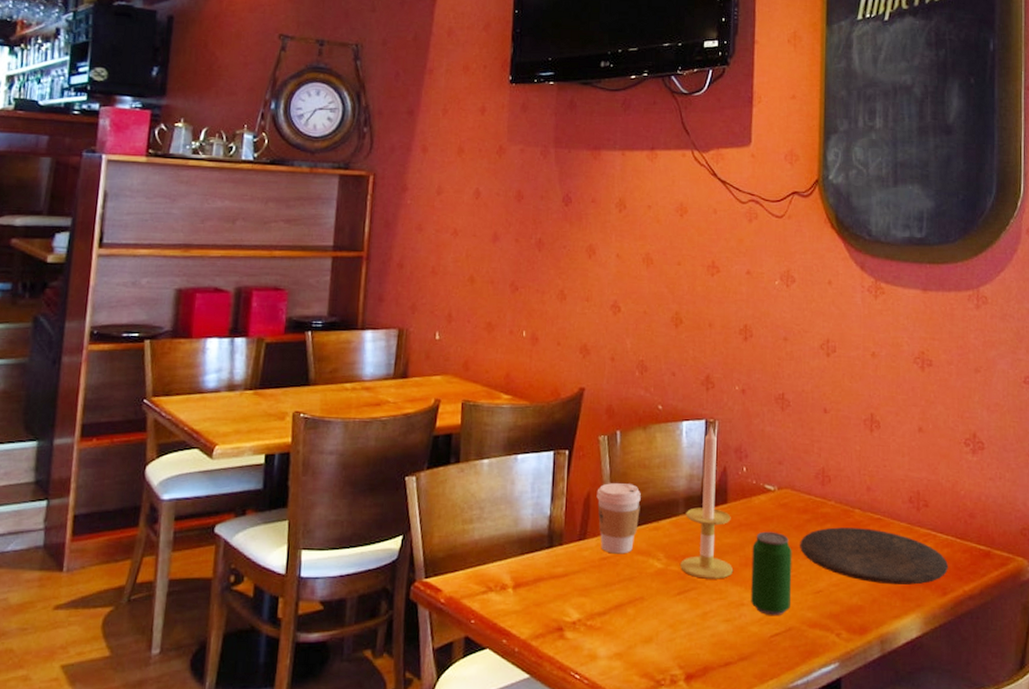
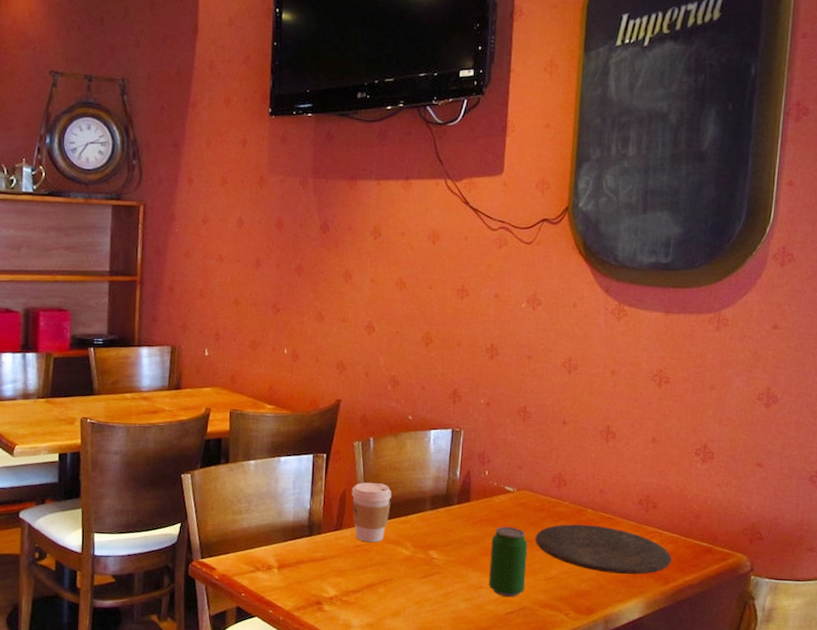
candle: present [680,424,734,579] -> none [426,433,474,566]

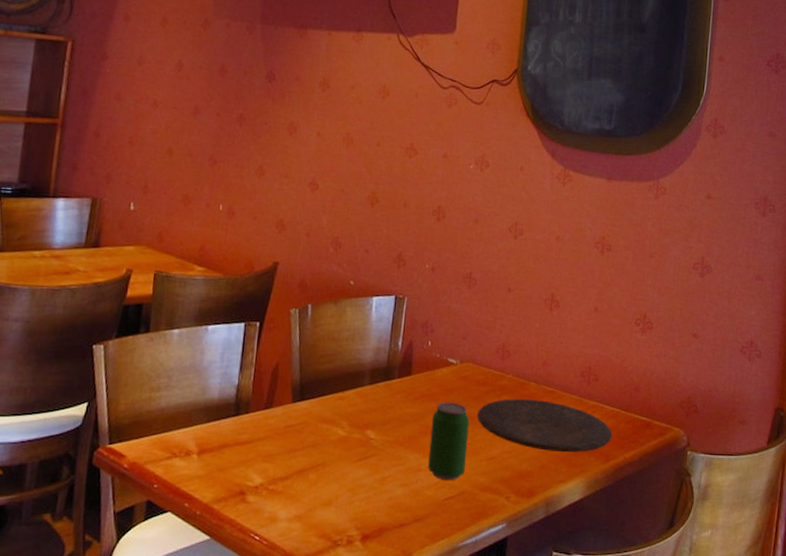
coffee cup: present [351,482,391,543] -> none [285,354,329,422]

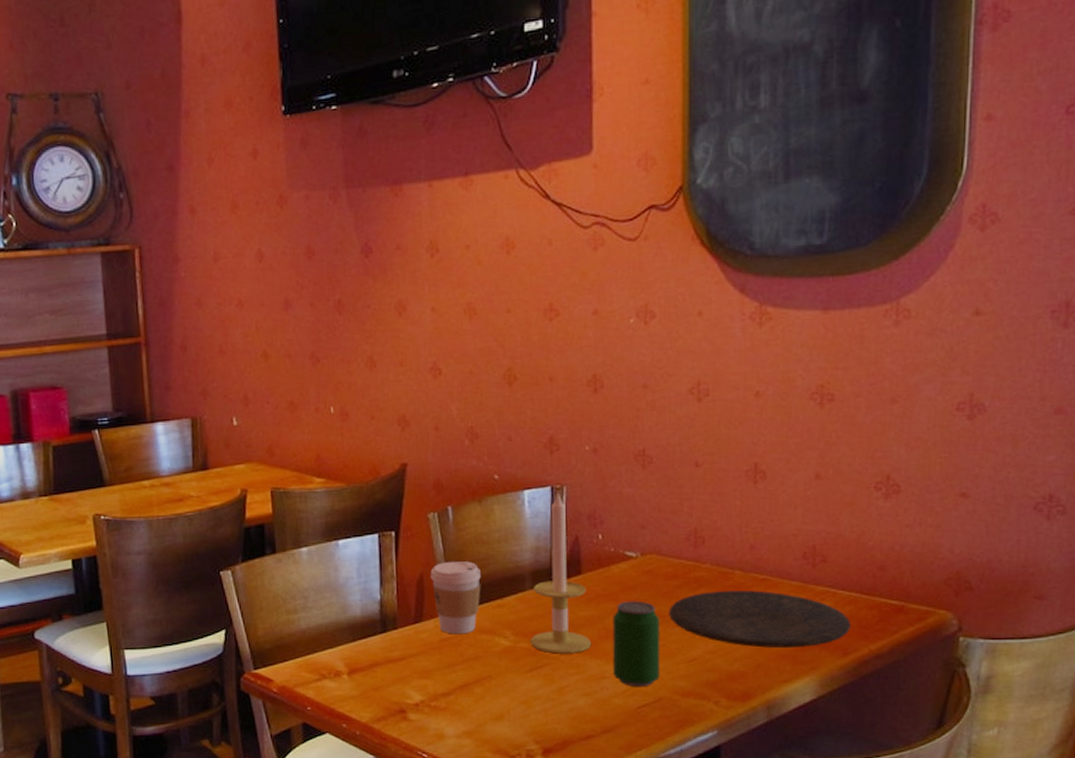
coffee cup: none [285,354,329,422] -> present [430,561,481,635]
candle: none [363,300,414,446] -> present [530,491,592,654]

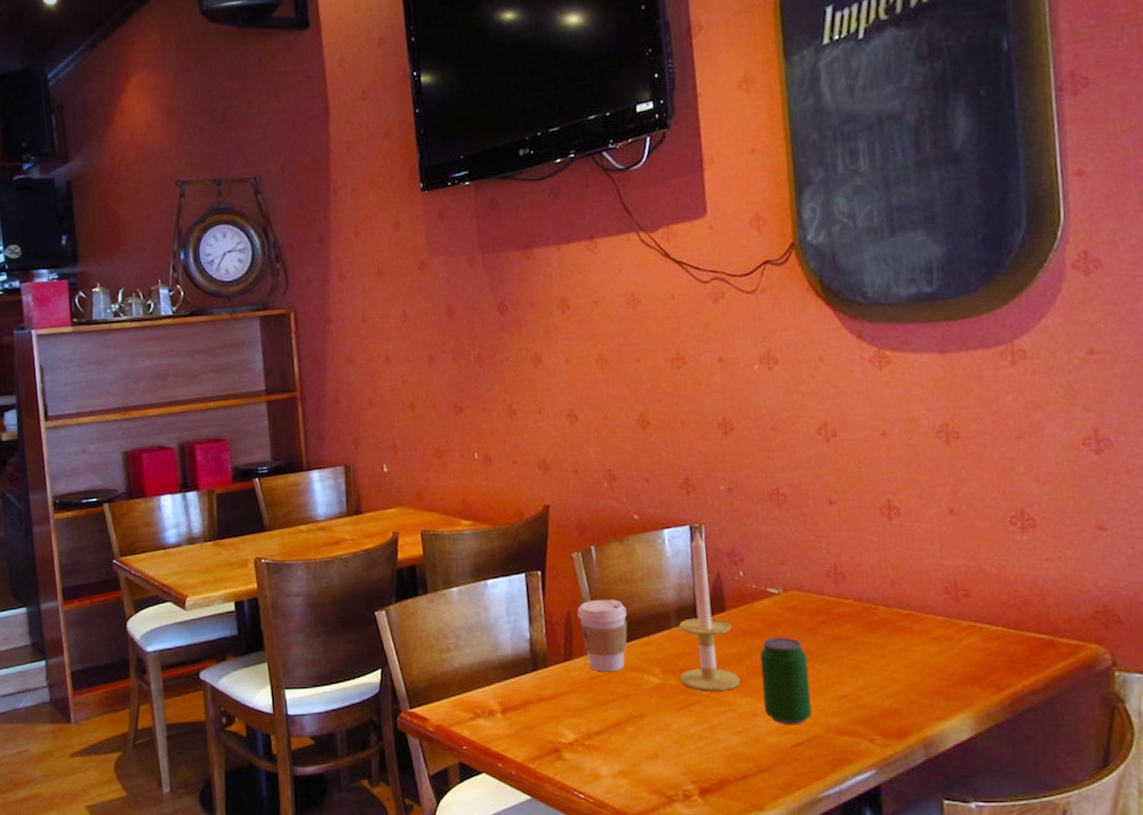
plate: present [669,590,852,648] -> none [815,625,1003,684]

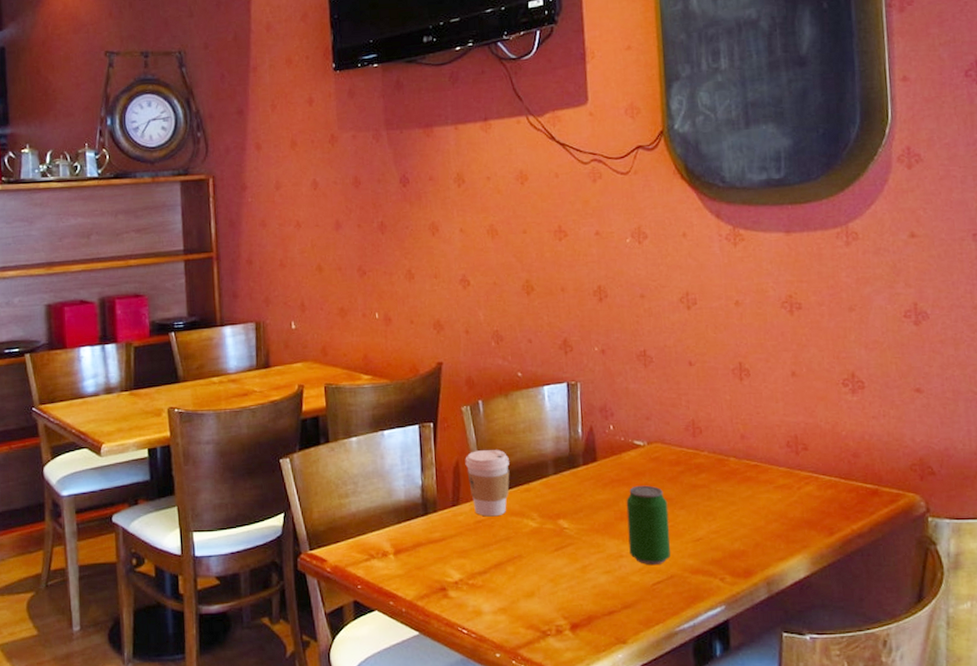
candle: present [679,529,741,691] -> none [555,386,609,534]

